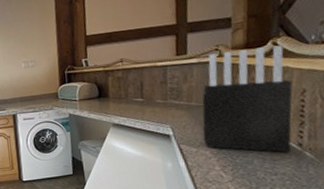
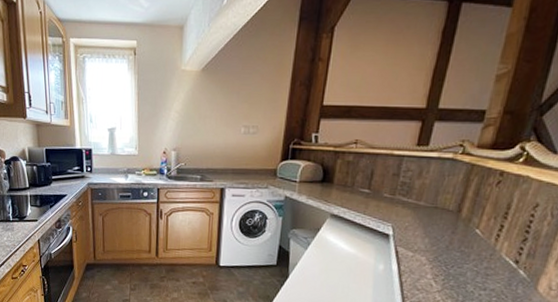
knife block: present [202,45,293,153] -> none [422,149,531,269]

